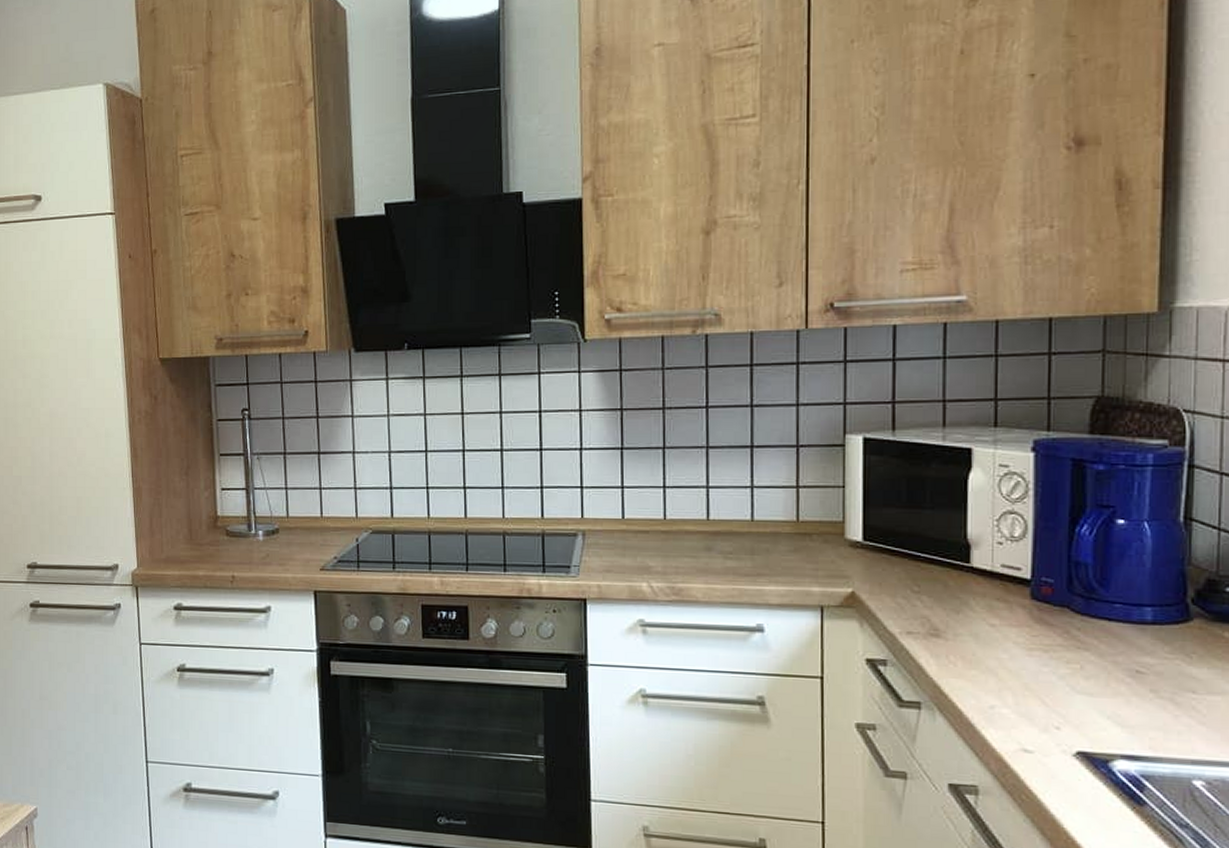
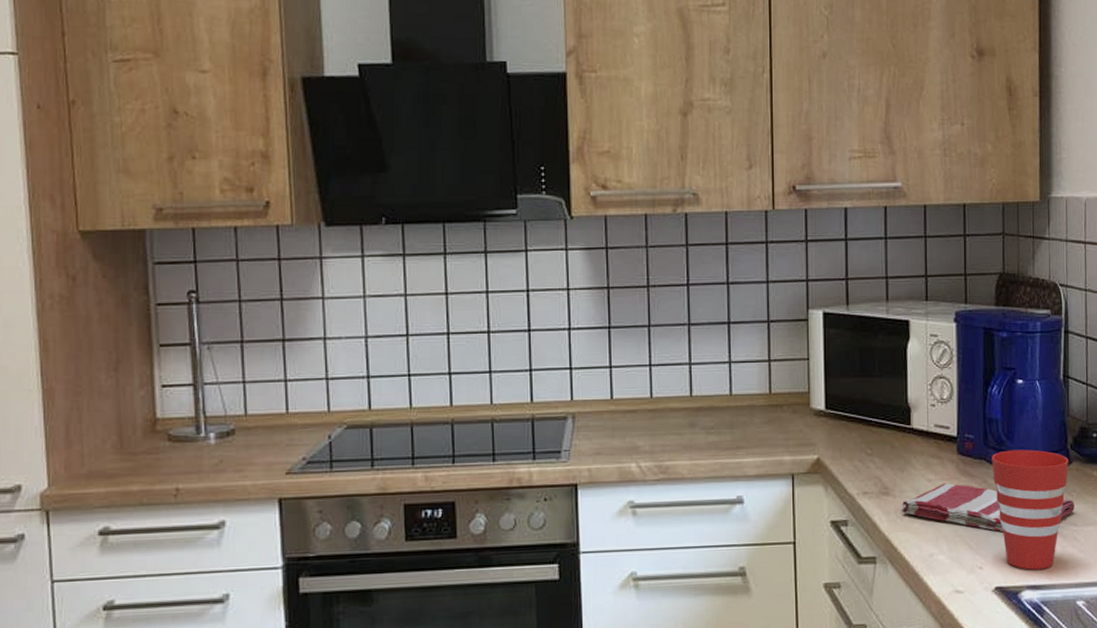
dish towel: none [954,630,1194,690] -> present [901,483,1075,532]
cup: none [1077,599,1188,739] -> present [992,449,1069,570]

